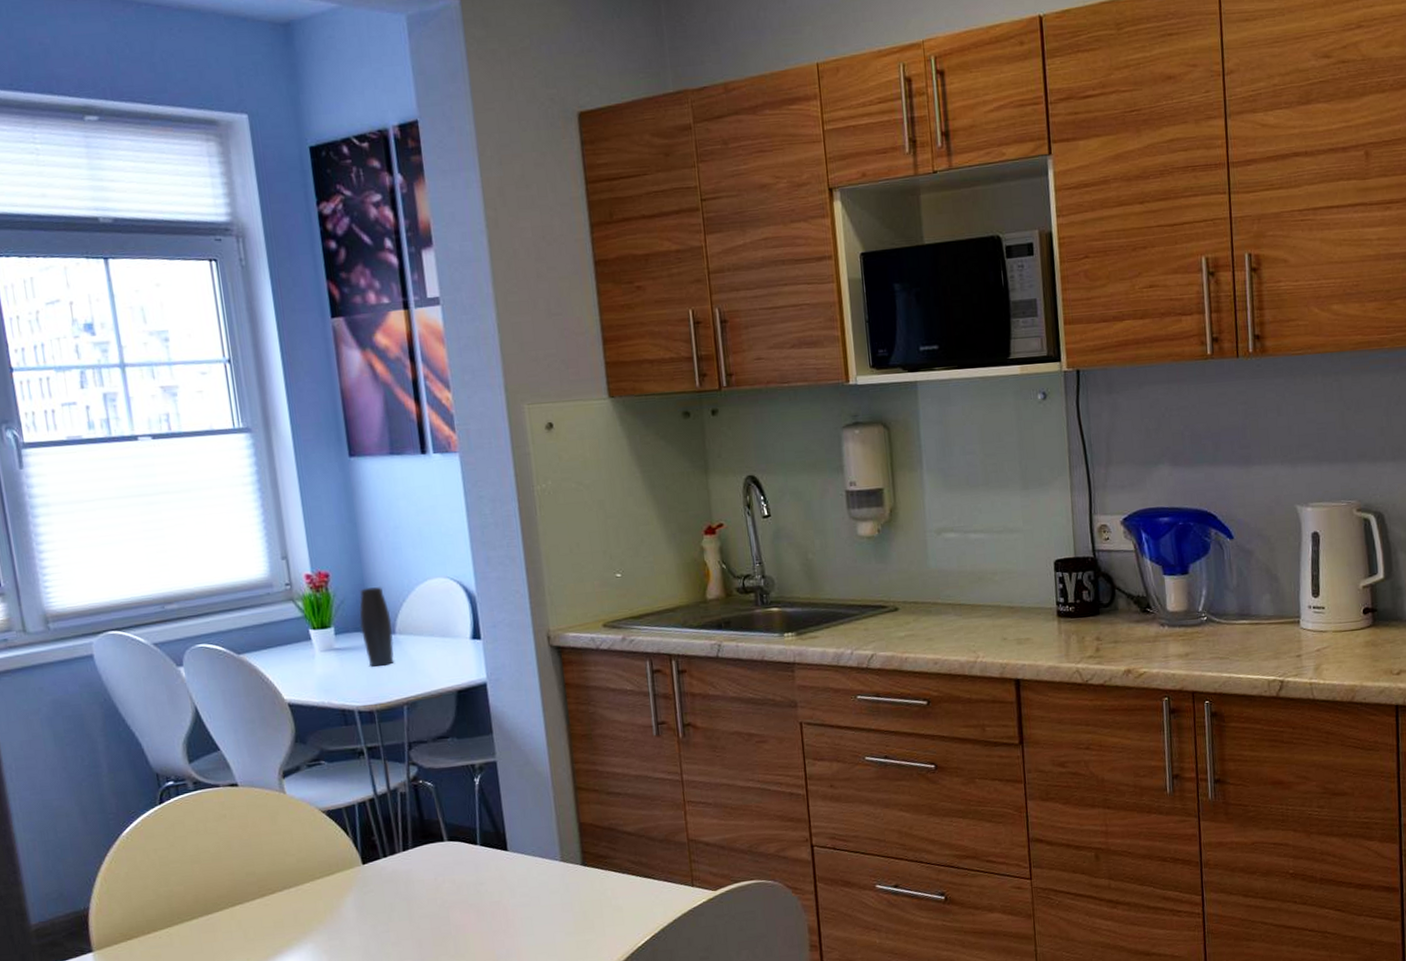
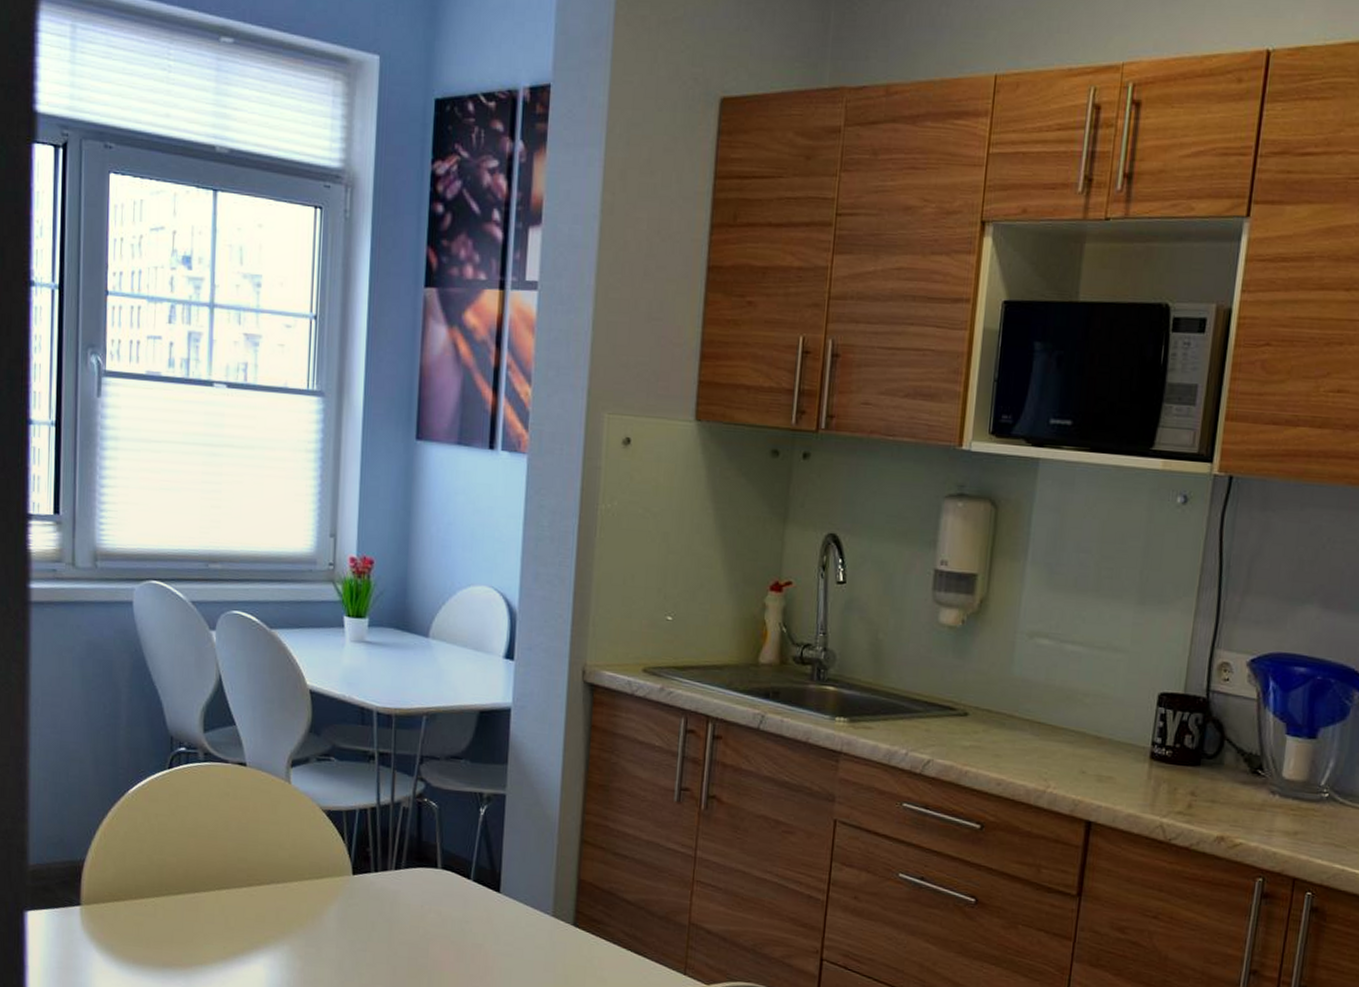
vase: present [359,587,394,667] -> none [394,582,428,670]

